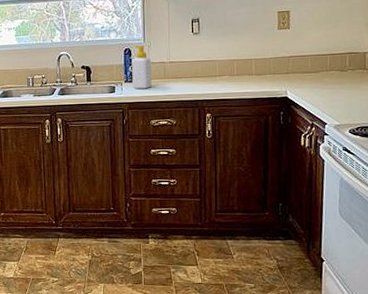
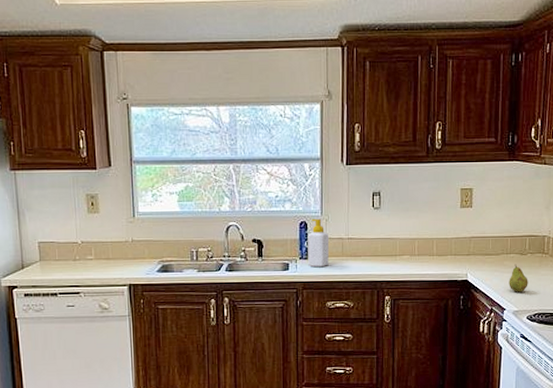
fruit: none [329,80,350,108] -> present [509,264,528,293]

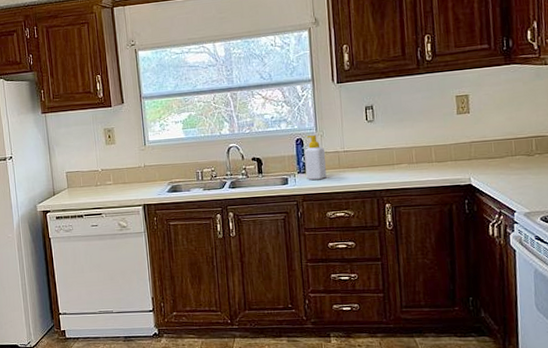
fruit: present [509,264,528,293] -> none [516,165,539,194]

